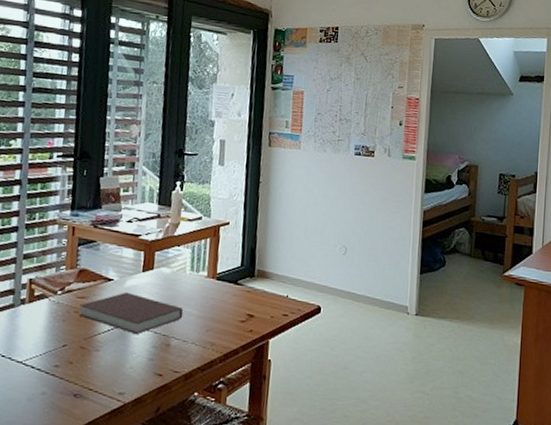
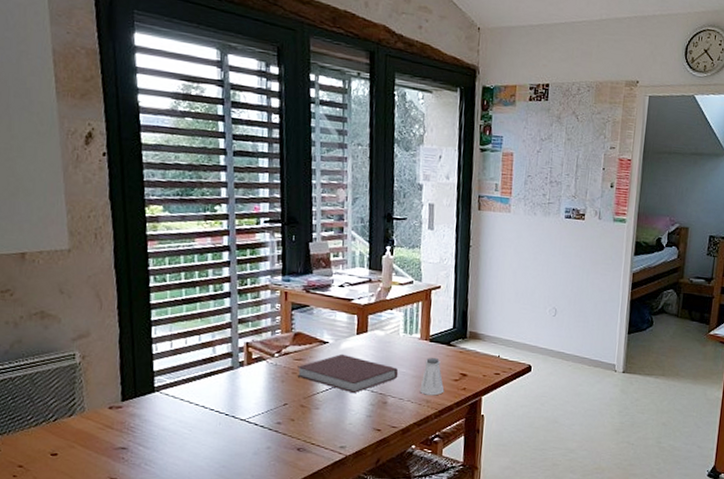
saltshaker: none [204,297,231,338] -> present [419,358,445,396]

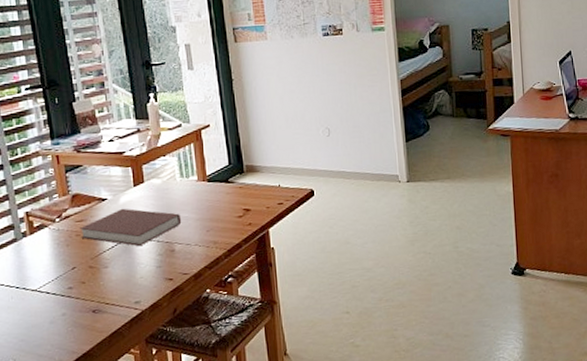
saltshaker: present [419,358,445,396] -> none [205,198,230,237]

